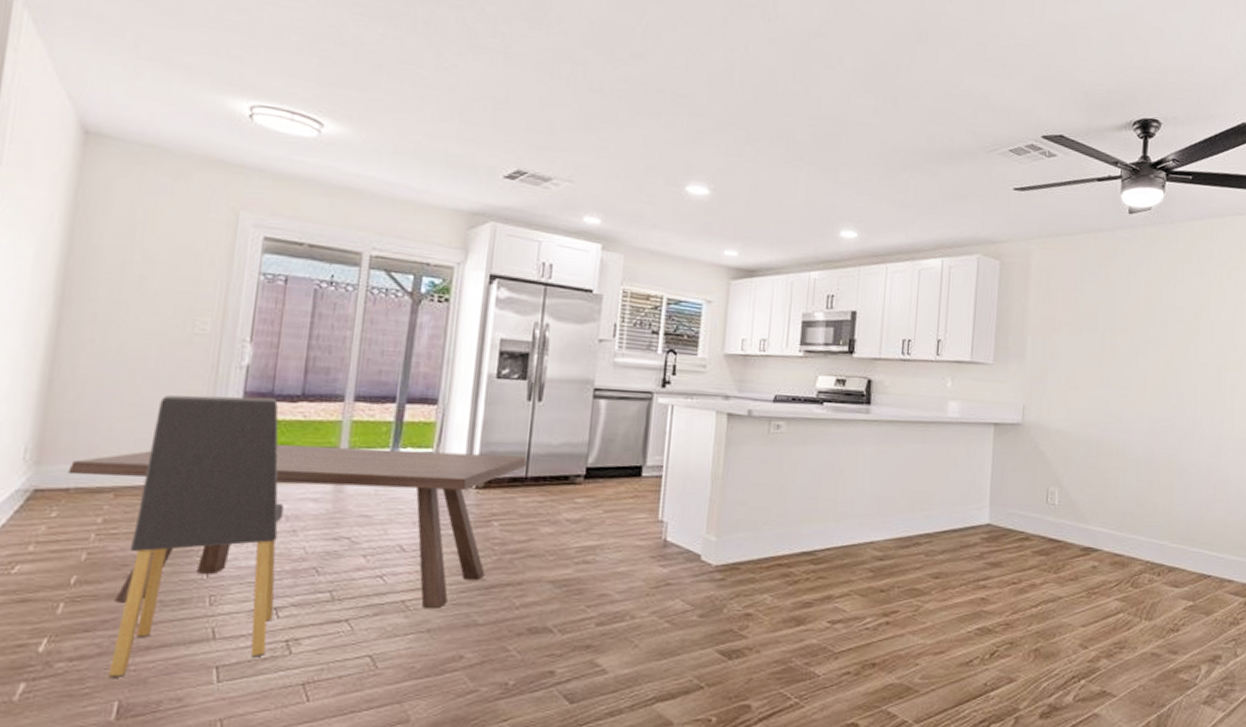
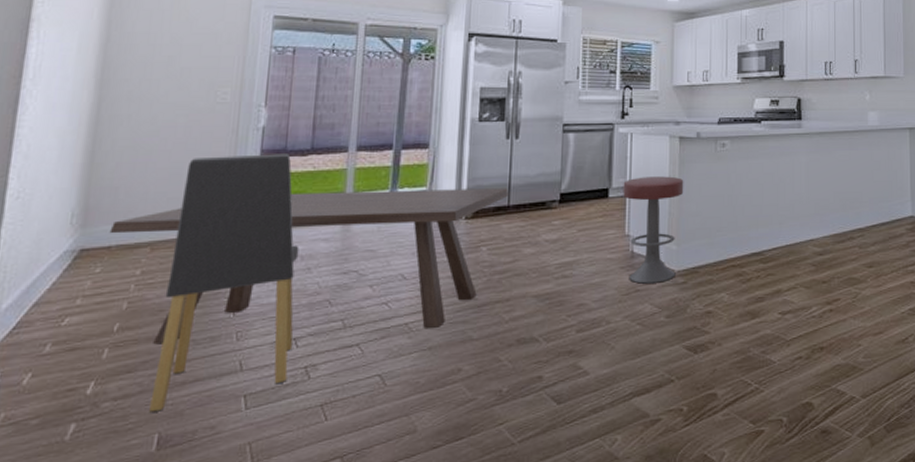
bar stool: none [658,456,730,577] -> present [623,176,684,284]

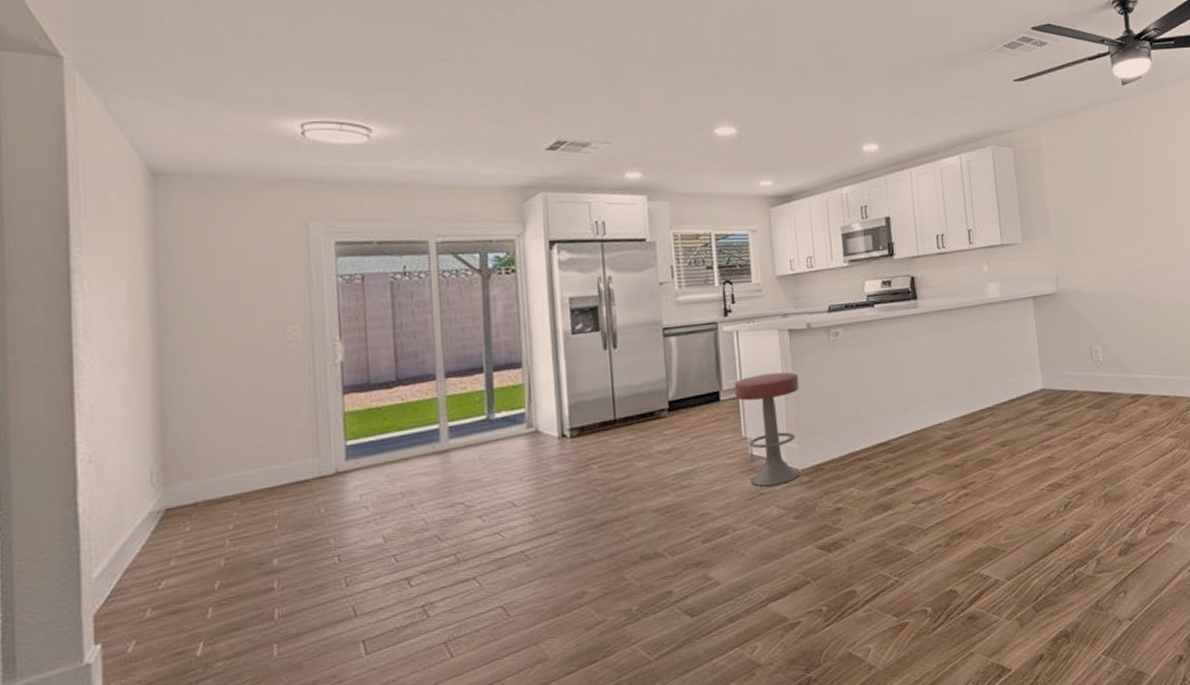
dining table: present [109,188,510,345] -> none [194,401,615,599]
dining chair: present [149,154,299,412] -> none [263,388,407,668]

